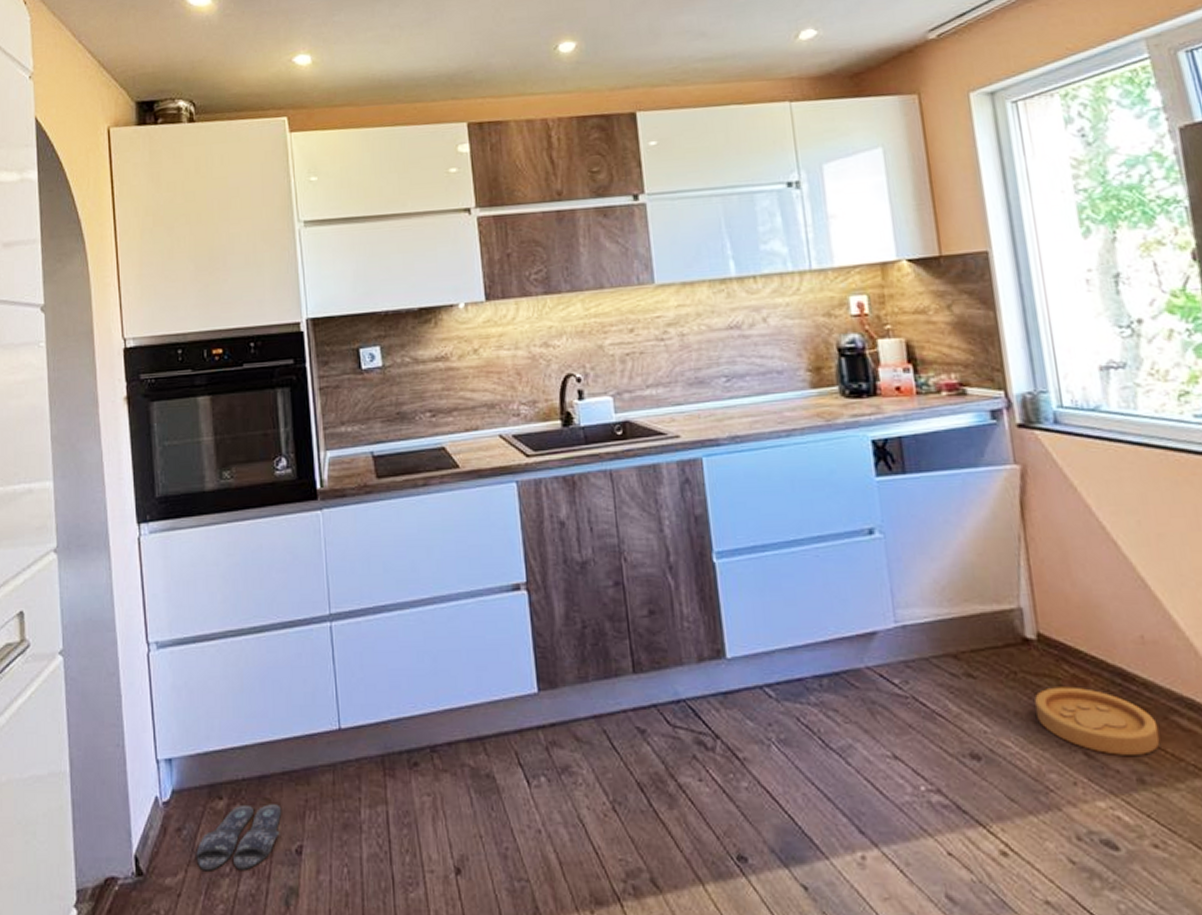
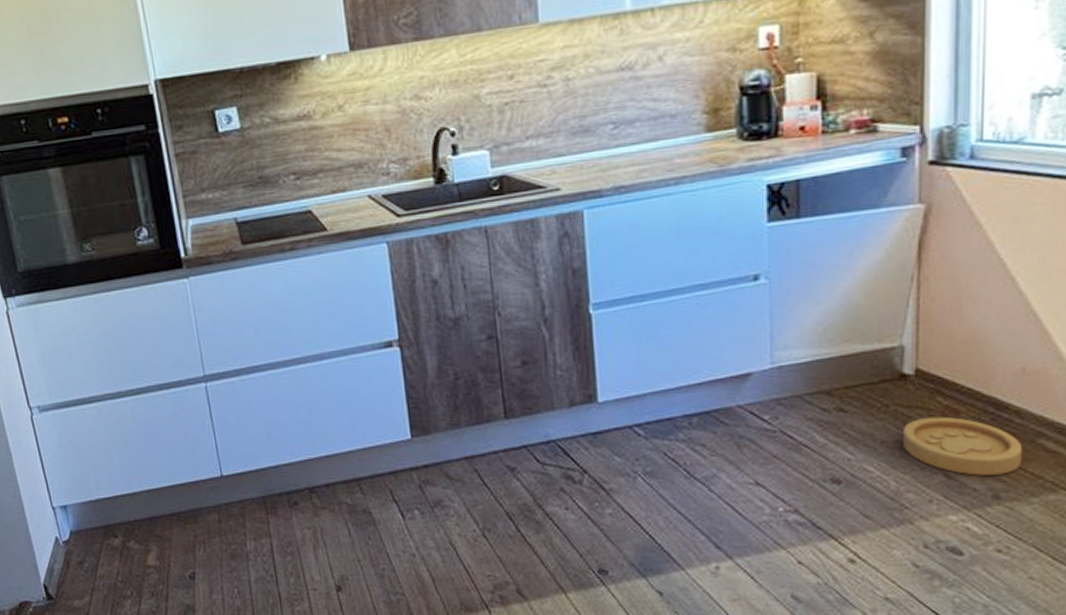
slippers: present [196,804,282,871] -> none [98,540,174,595]

